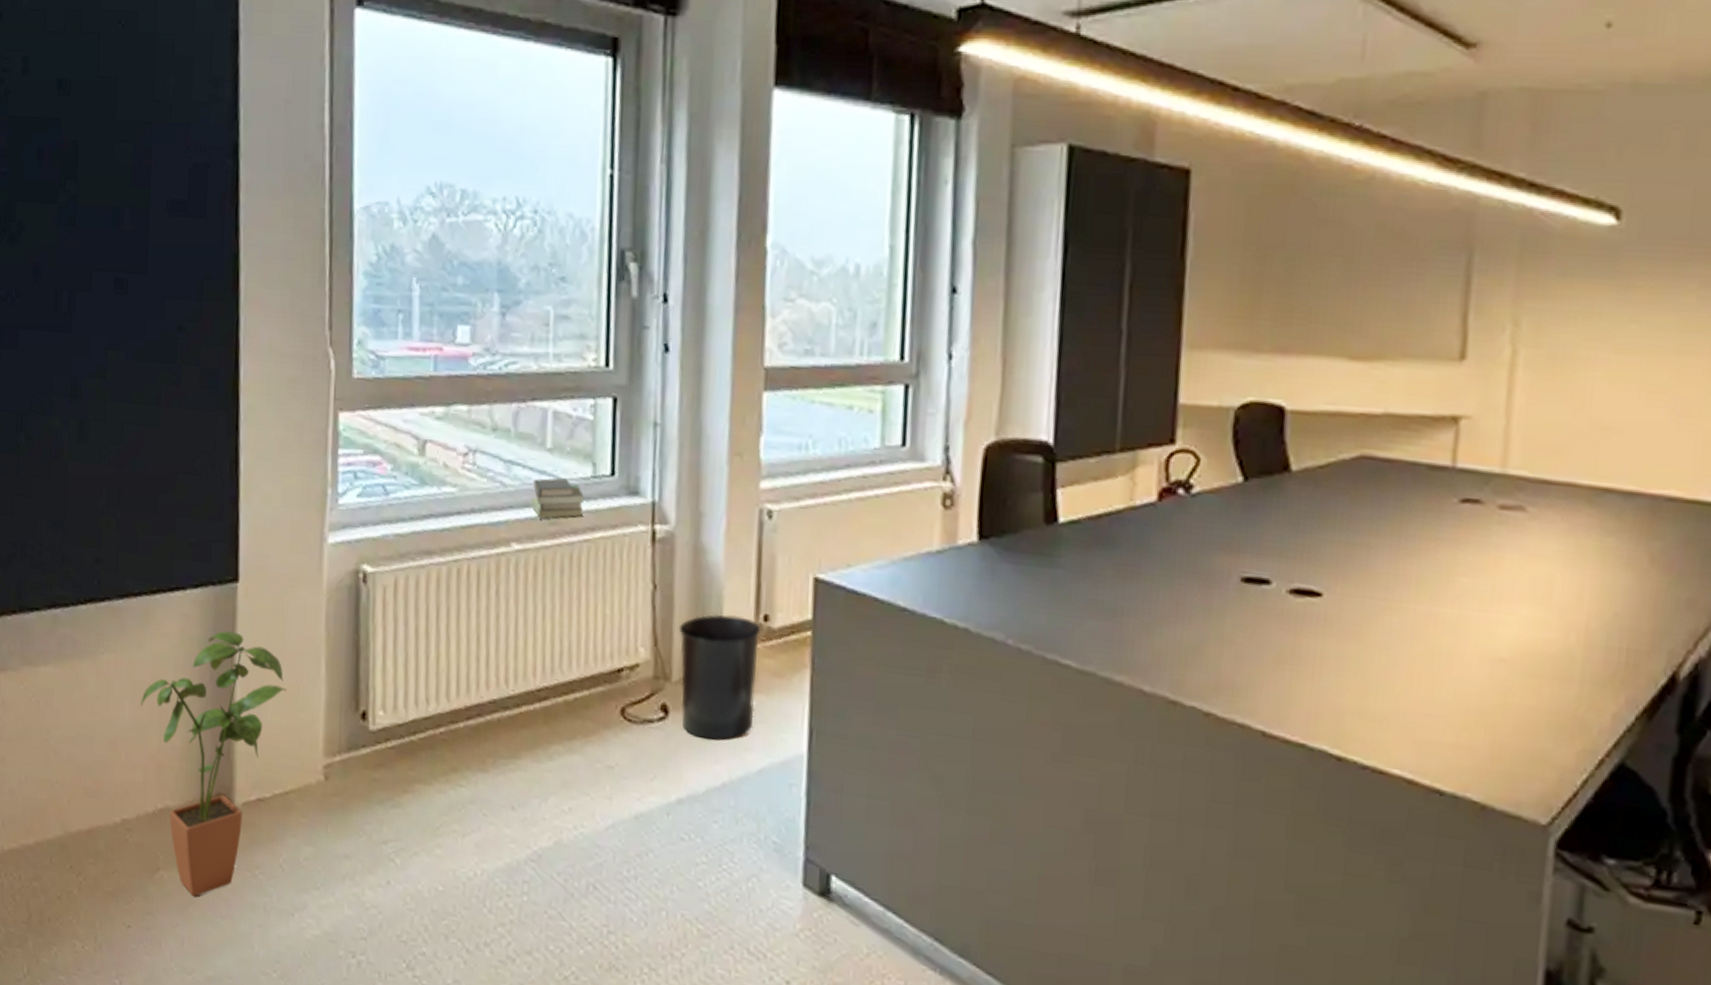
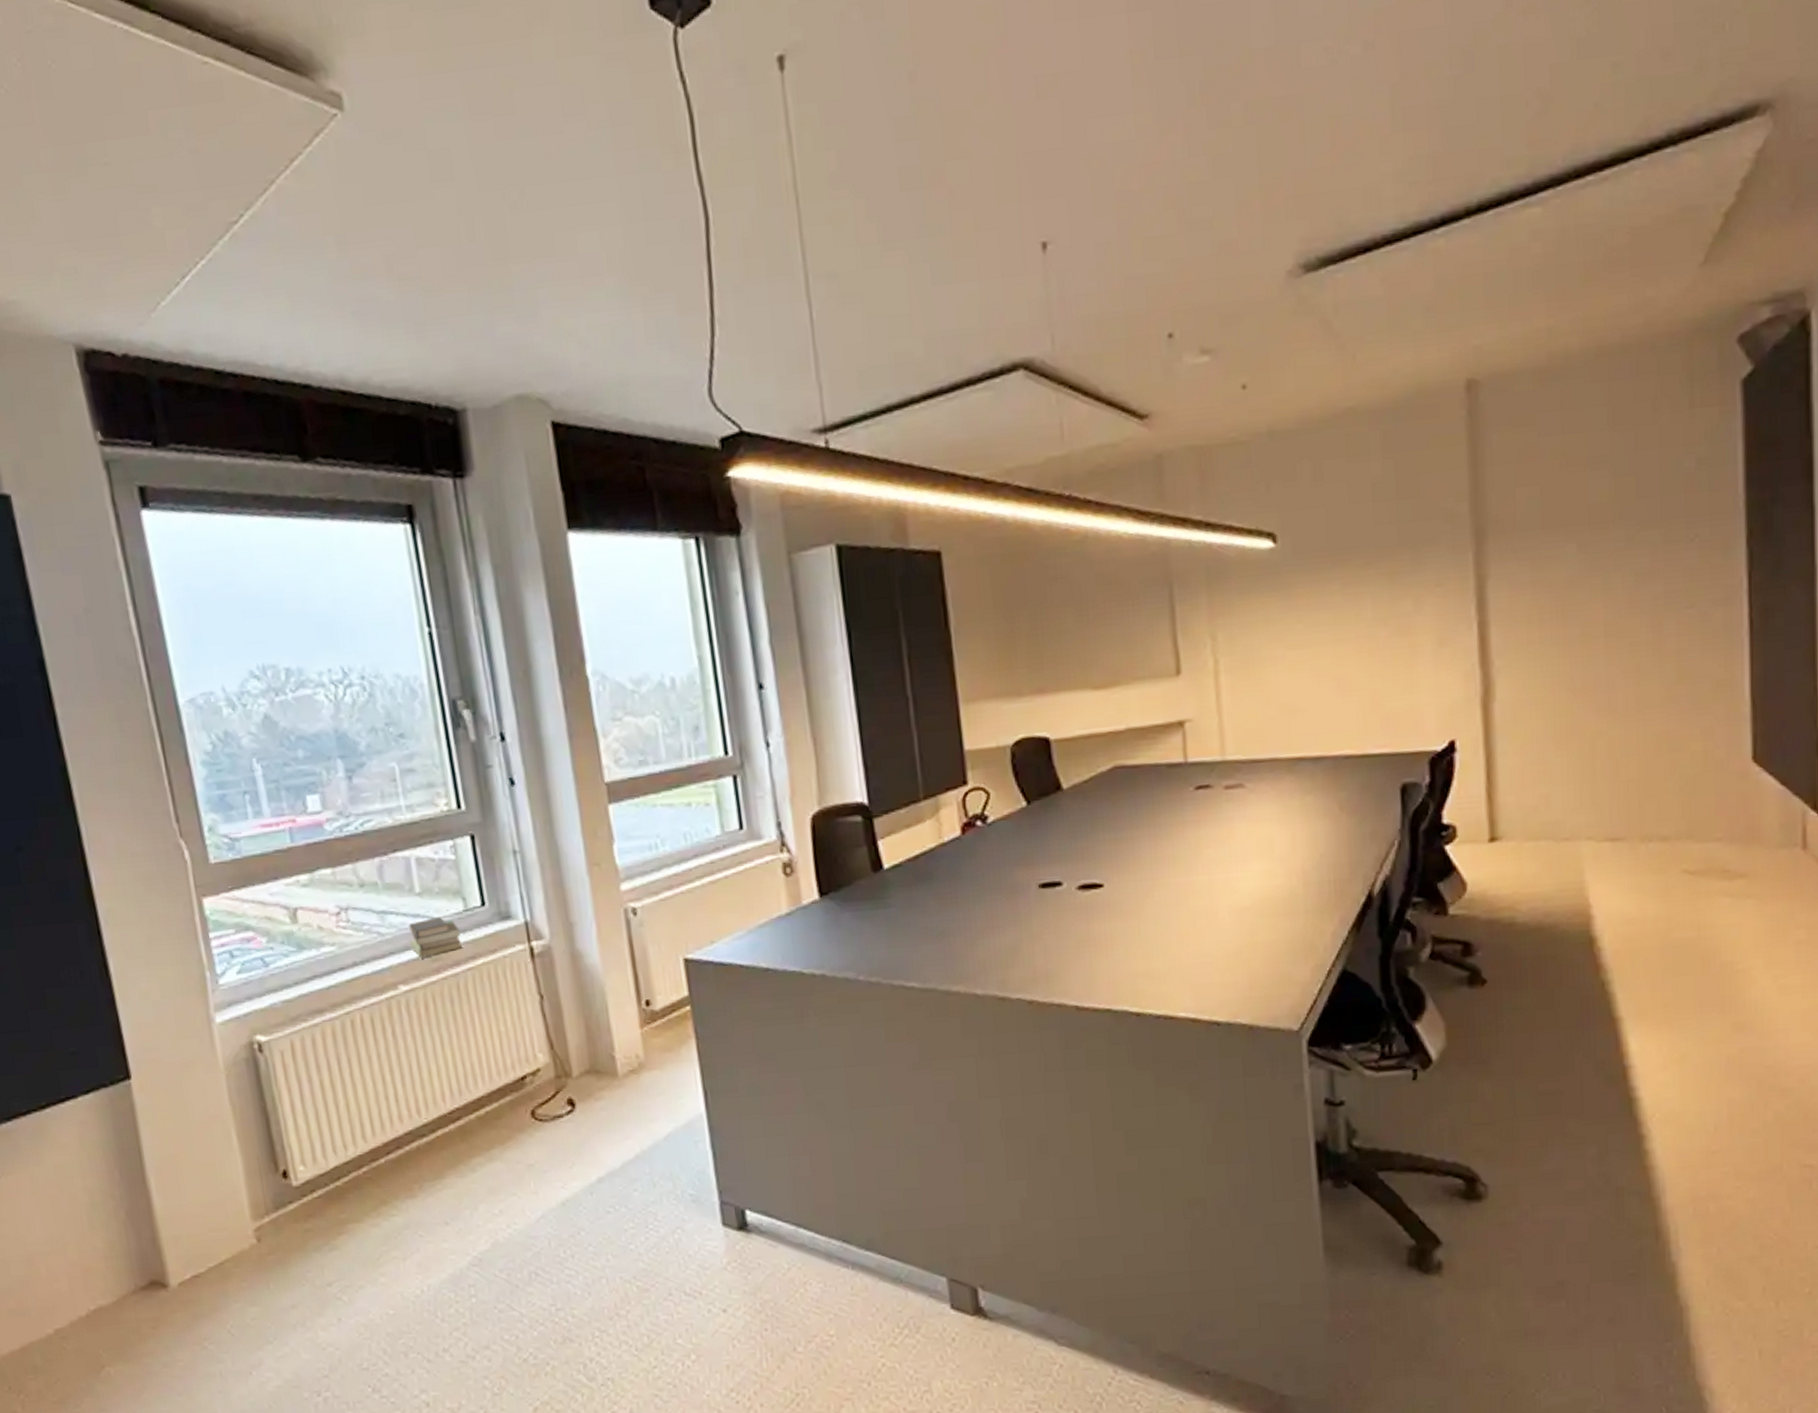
house plant: present [141,631,287,897] -> none [51,1126,202,1383]
waste bin: present [678,614,763,740] -> none [570,1006,653,1121]

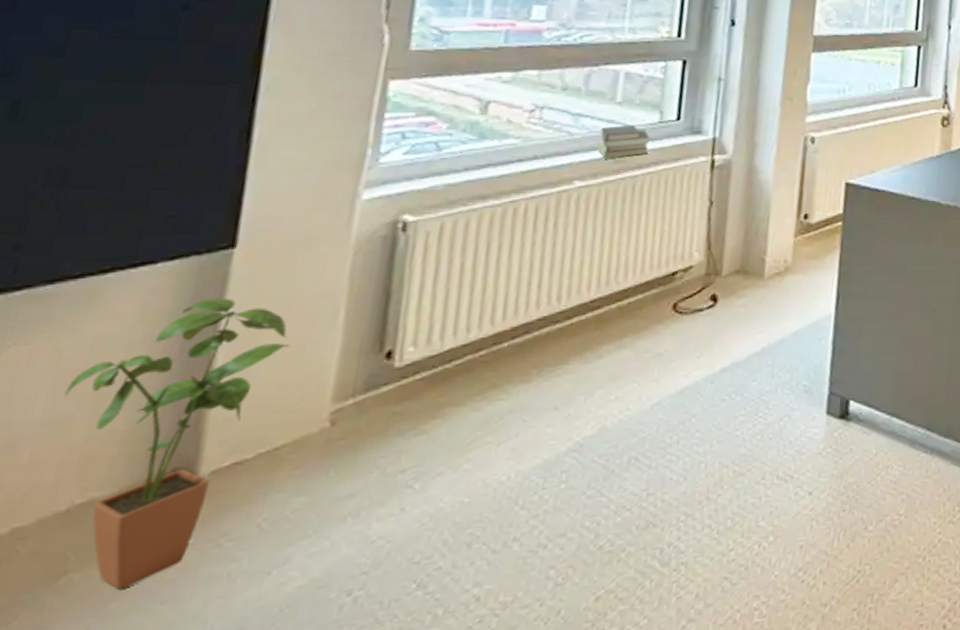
house plant: none [51,1126,202,1383] -> present [64,298,290,591]

